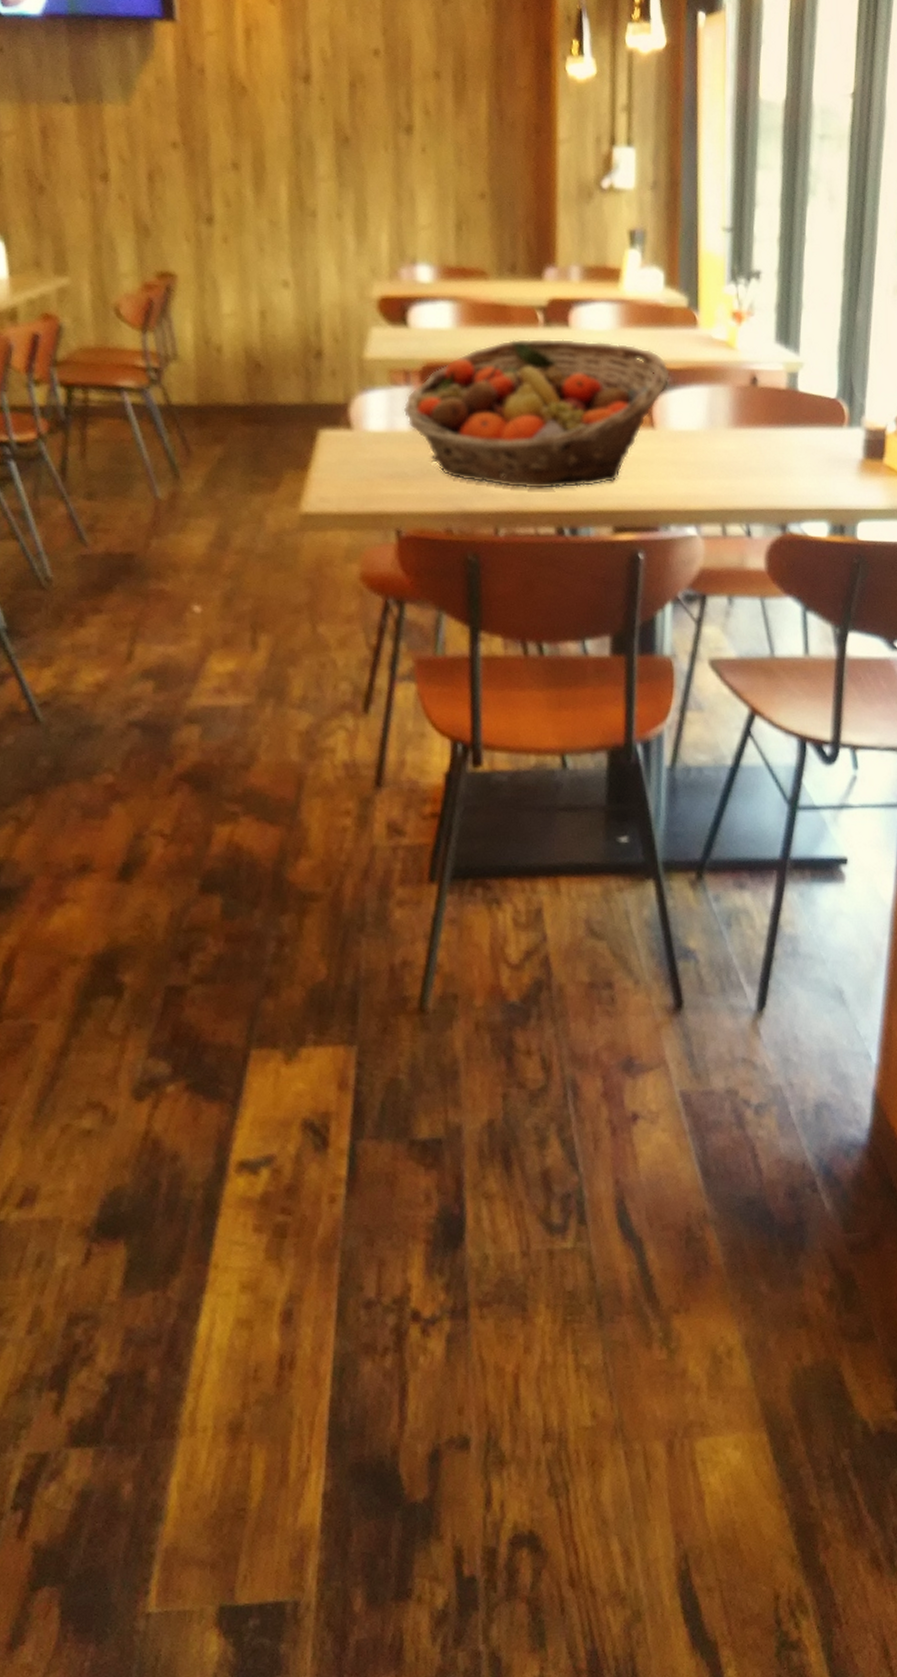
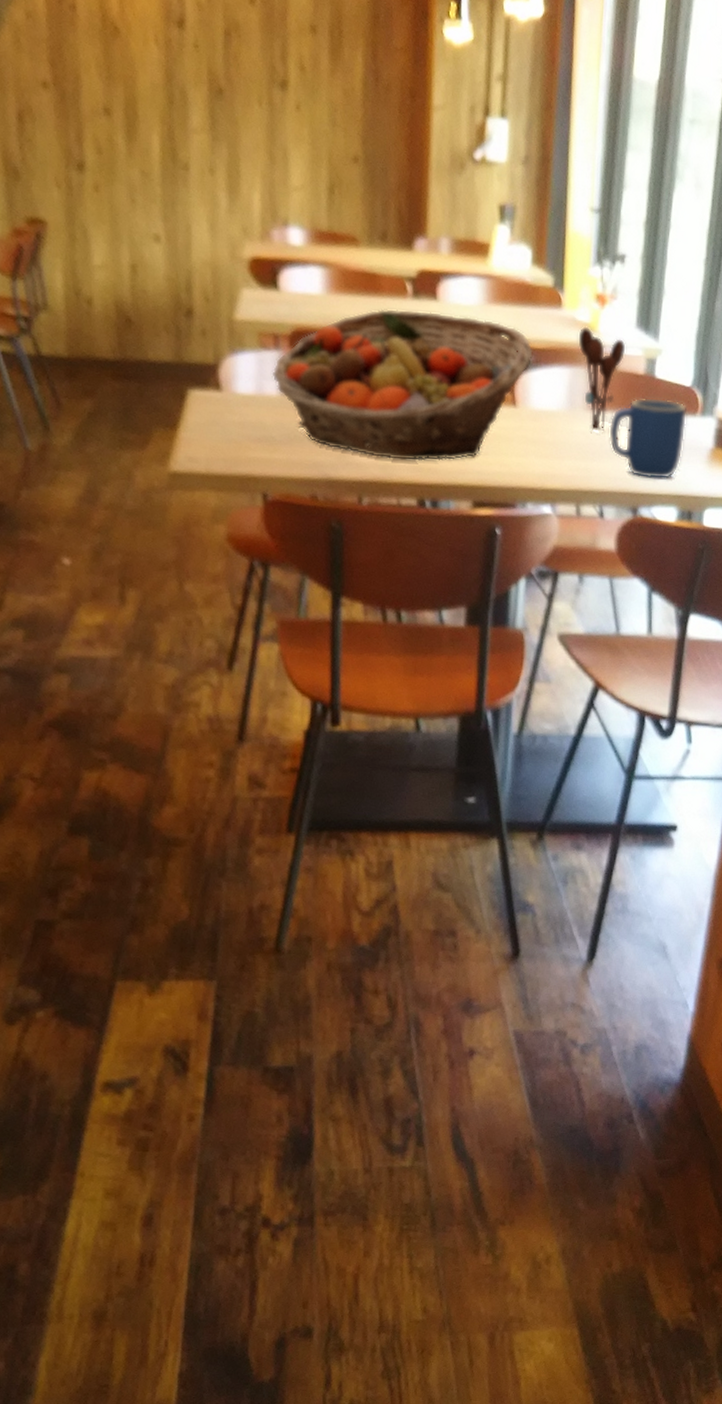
utensil holder: none [716,344,766,449] -> present [578,326,626,432]
mug: none [751,411,834,494] -> present [608,397,688,480]

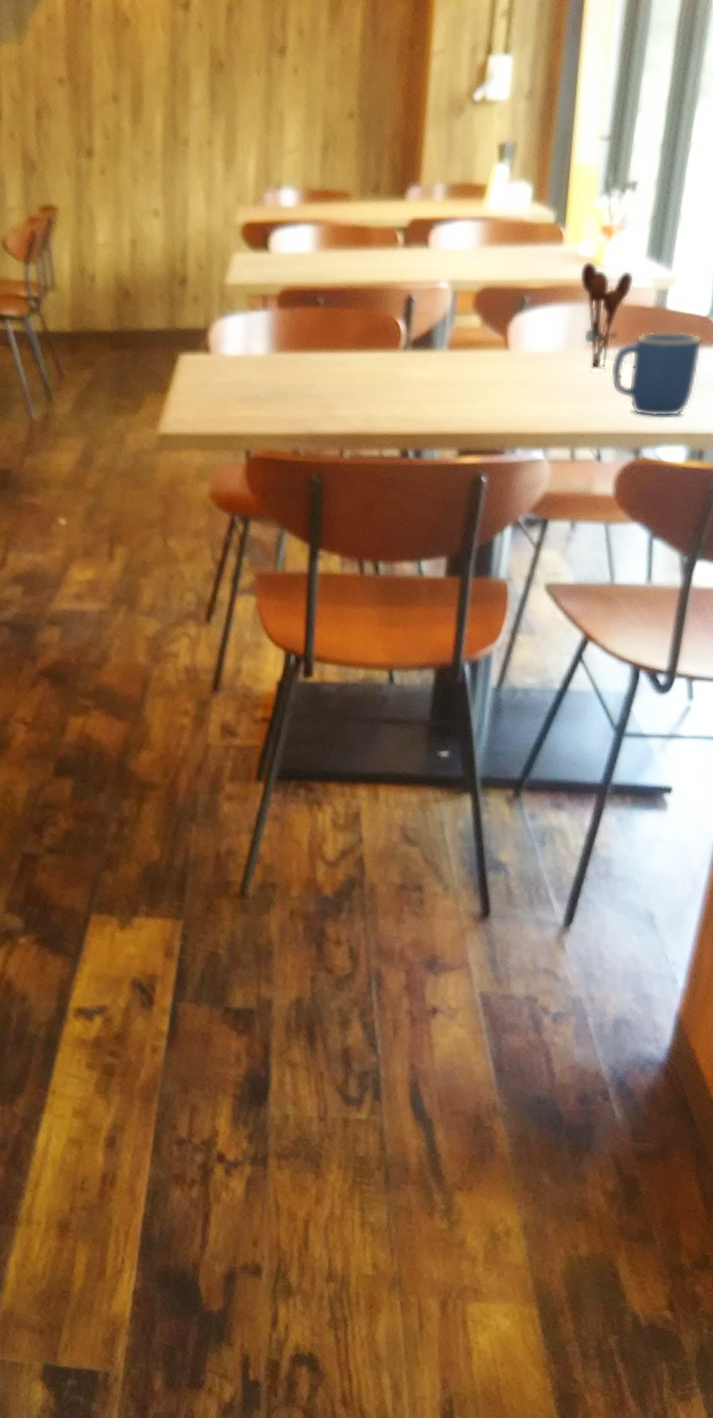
fruit basket: present [273,309,533,461] -> none [260,259,530,412]

